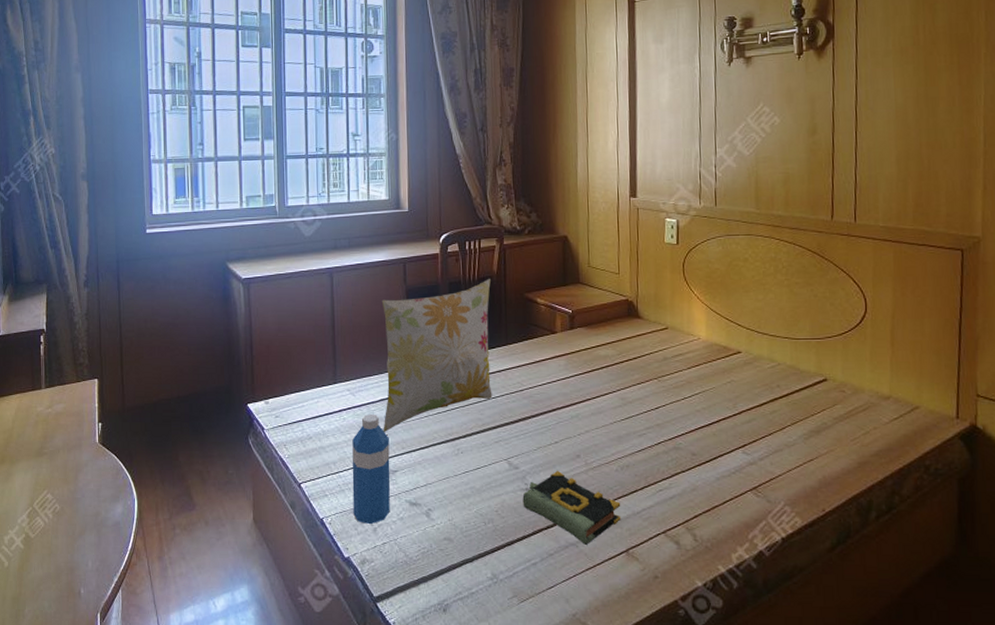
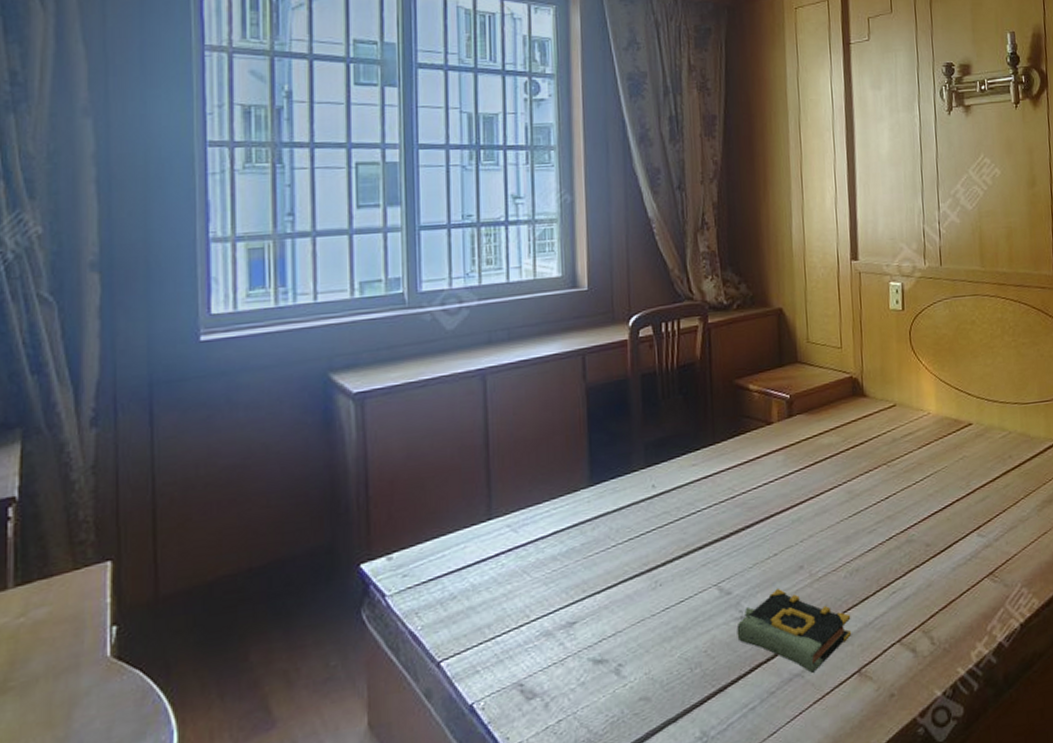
water bottle: present [352,413,390,524] -> none [514,552,567,700]
decorative pillow: present [381,278,492,432] -> none [553,365,698,574]

